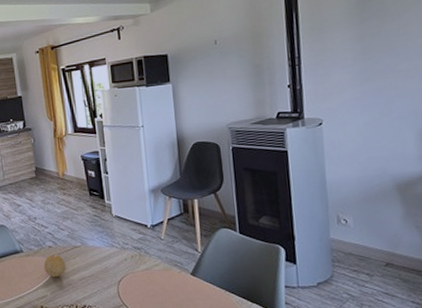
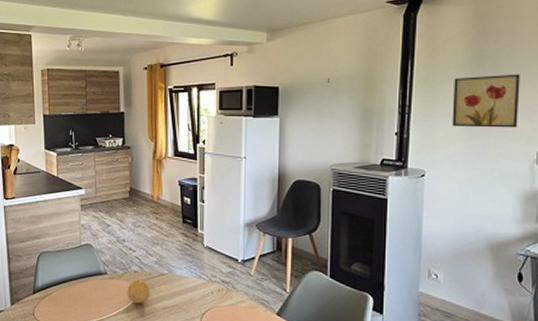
wall art: none [341,13,411,72] -> present [452,74,520,128]

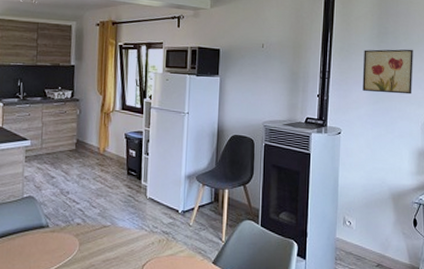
fruit: present [127,279,150,304] -> none [68,232,92,257]

